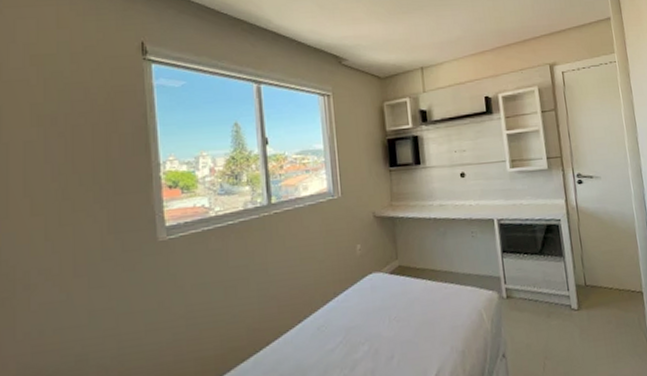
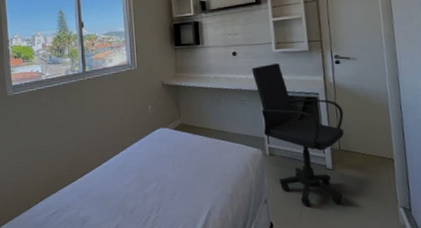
office chair: none [483,185,590,357] -> present [252,63,344,206]

